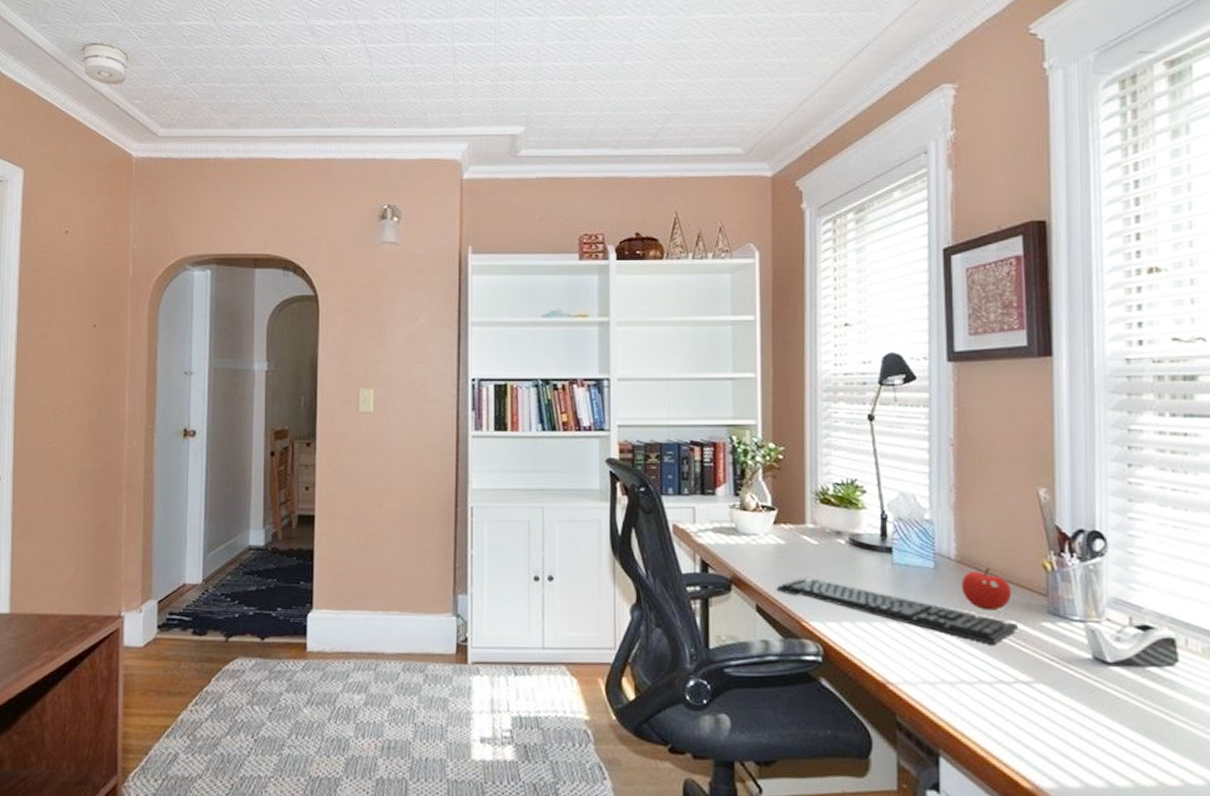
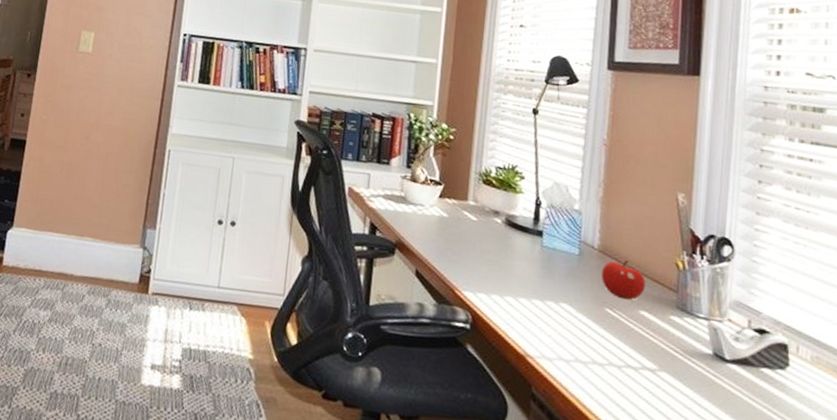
keyboard: present [777,576,1019,645] -> none [436,249,650,331]

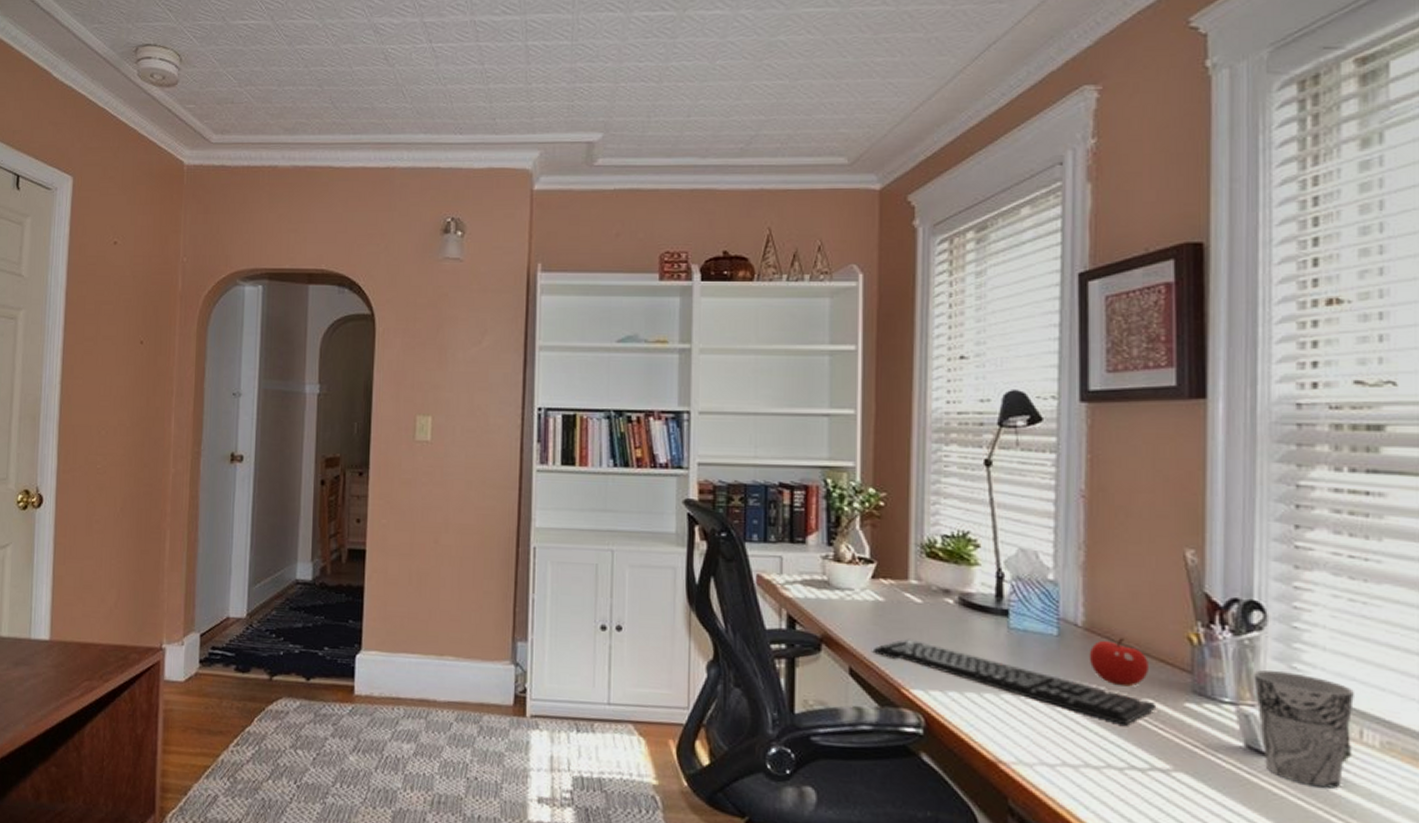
keyboard: none [436,249,650,331] -> present [874,638,1157,725]
cup: none [722,293,794,392] -> present [1254,670,1354,789]

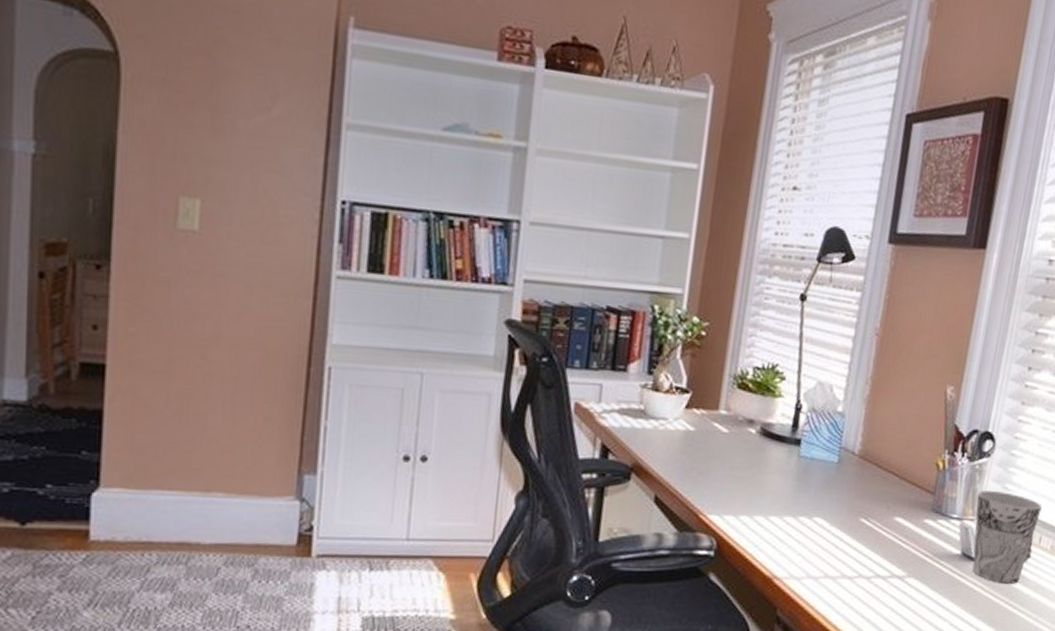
keyboard: present [874,638,1157,725] -> none [679,467,904,541]
fruit: present [1089,638,1148,687] -> none [859,464,904,507]

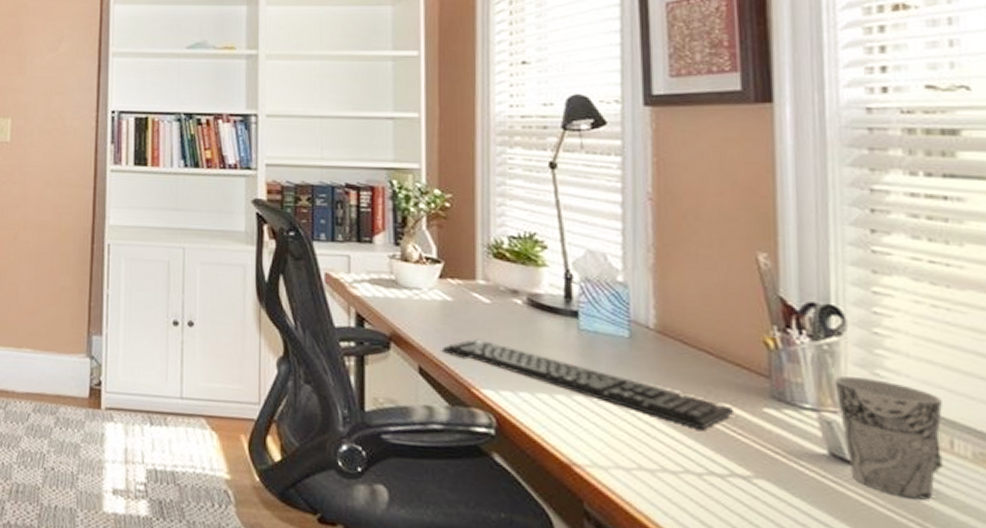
keyboard: none [679,467,904,541] -> present [443,338,735,430]

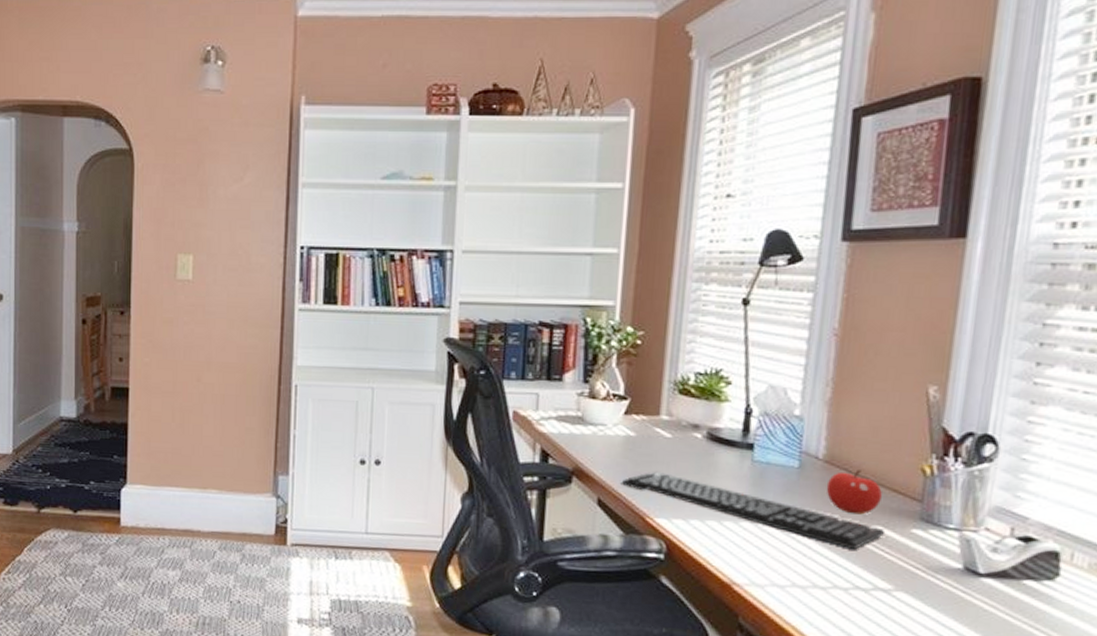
fruit: none [662,341,724,391] -> present [826,470,882,515]
cup: present [834,376,942,500] -> none [979,499,1071,605]

